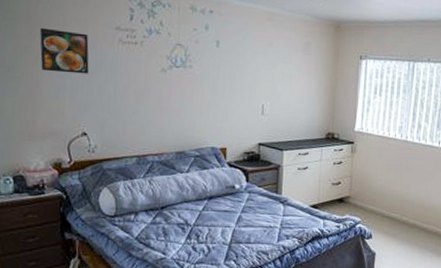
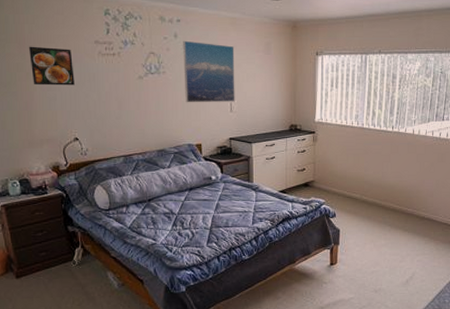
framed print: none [212,33,271,104] -> present [183,40,235,103]

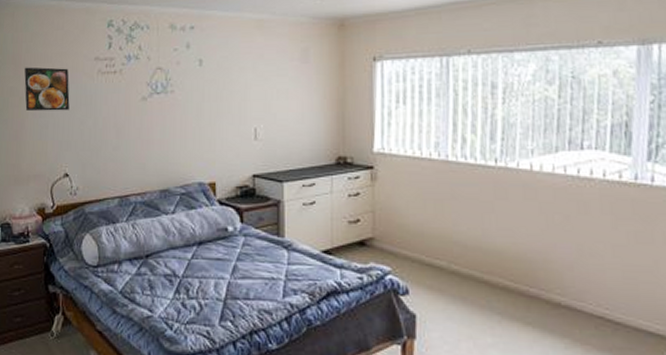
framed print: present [183,40,235,103] -> none [196,51,261,129]

